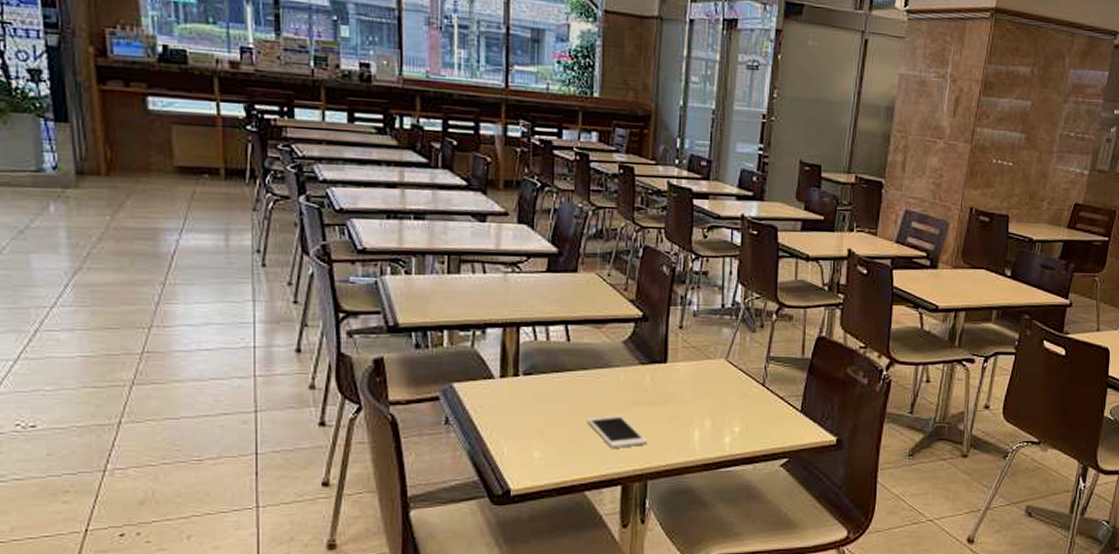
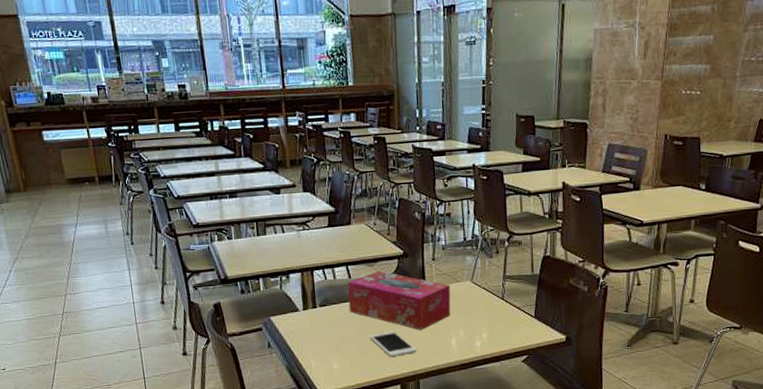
tissue box: none [563,335,699,416] -> present [348,270,451,330]

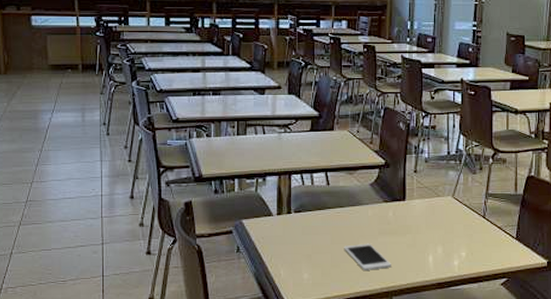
tissue box: present [348,270,451,330] -> none [324,179,431,244]

